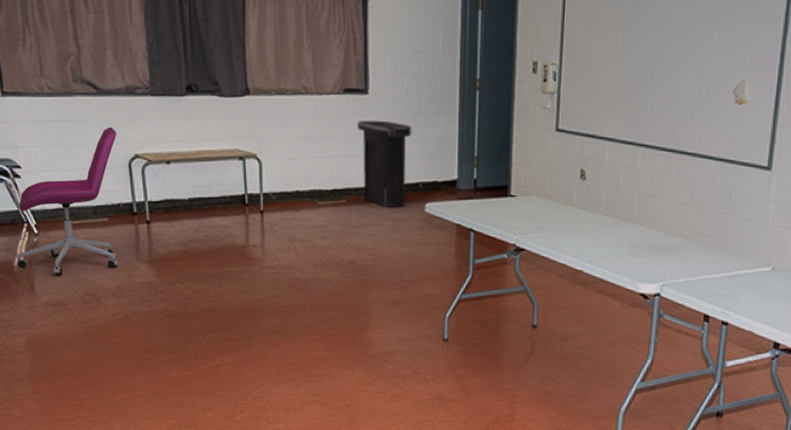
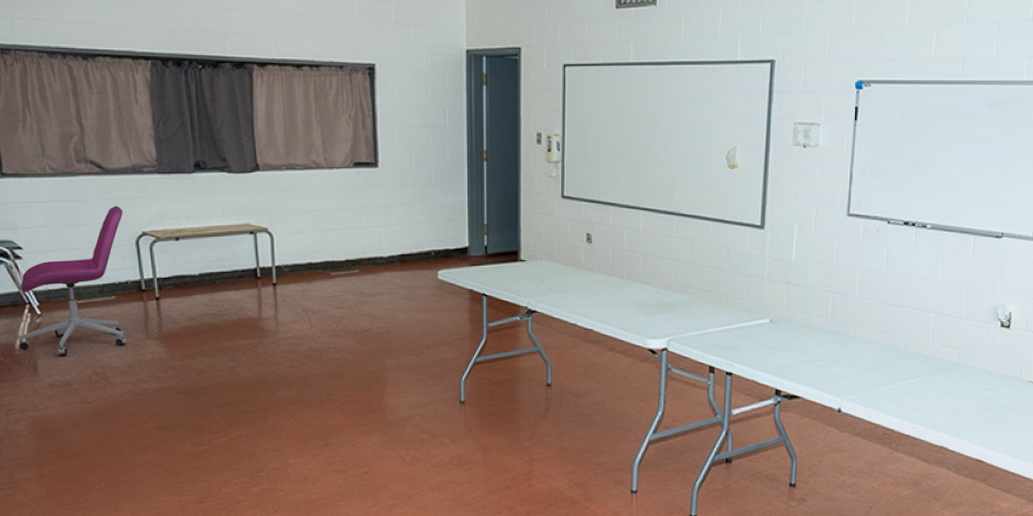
trash can: present [357,120,412,208] -> none [368,192,422,276]

